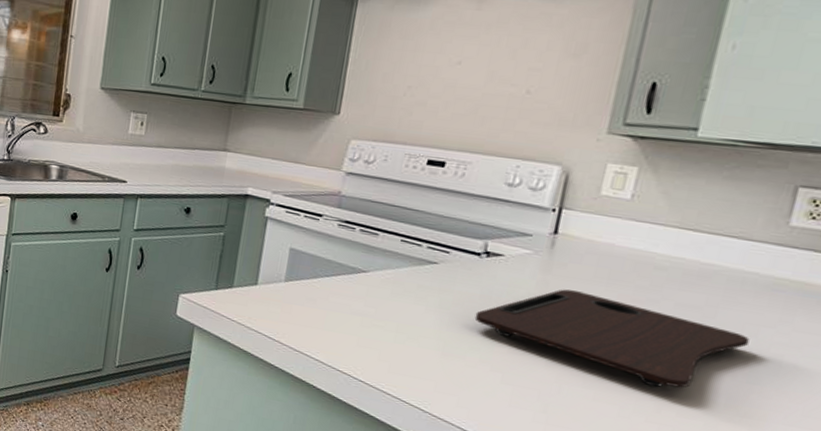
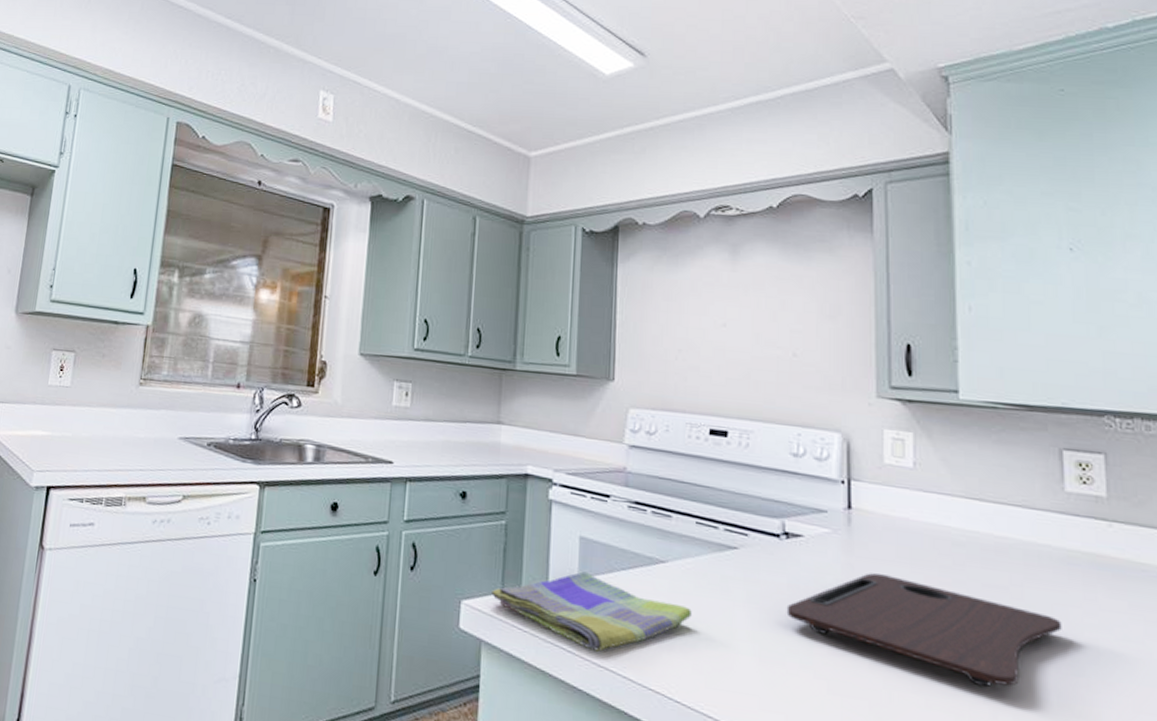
dish towel: none [206,276,386,339] -> present [491,571,692,652]

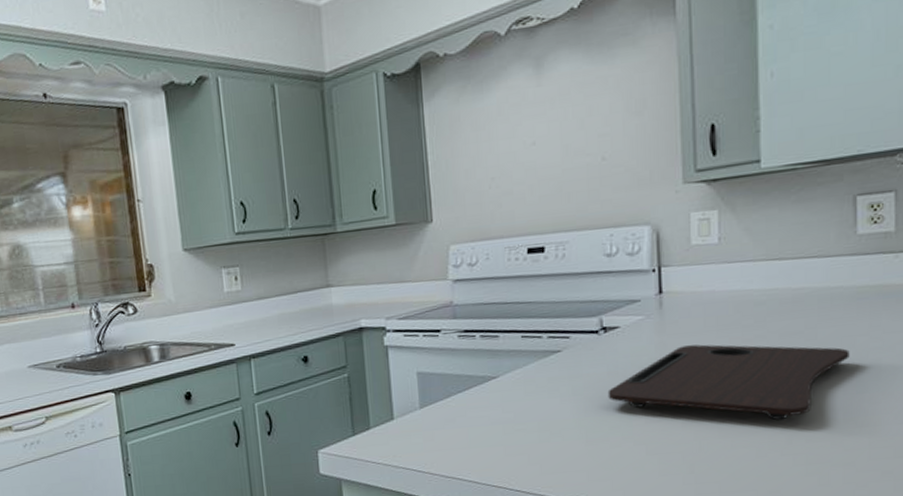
dish towel: present [491,571,692,652] -> none [344,401,524,466]

